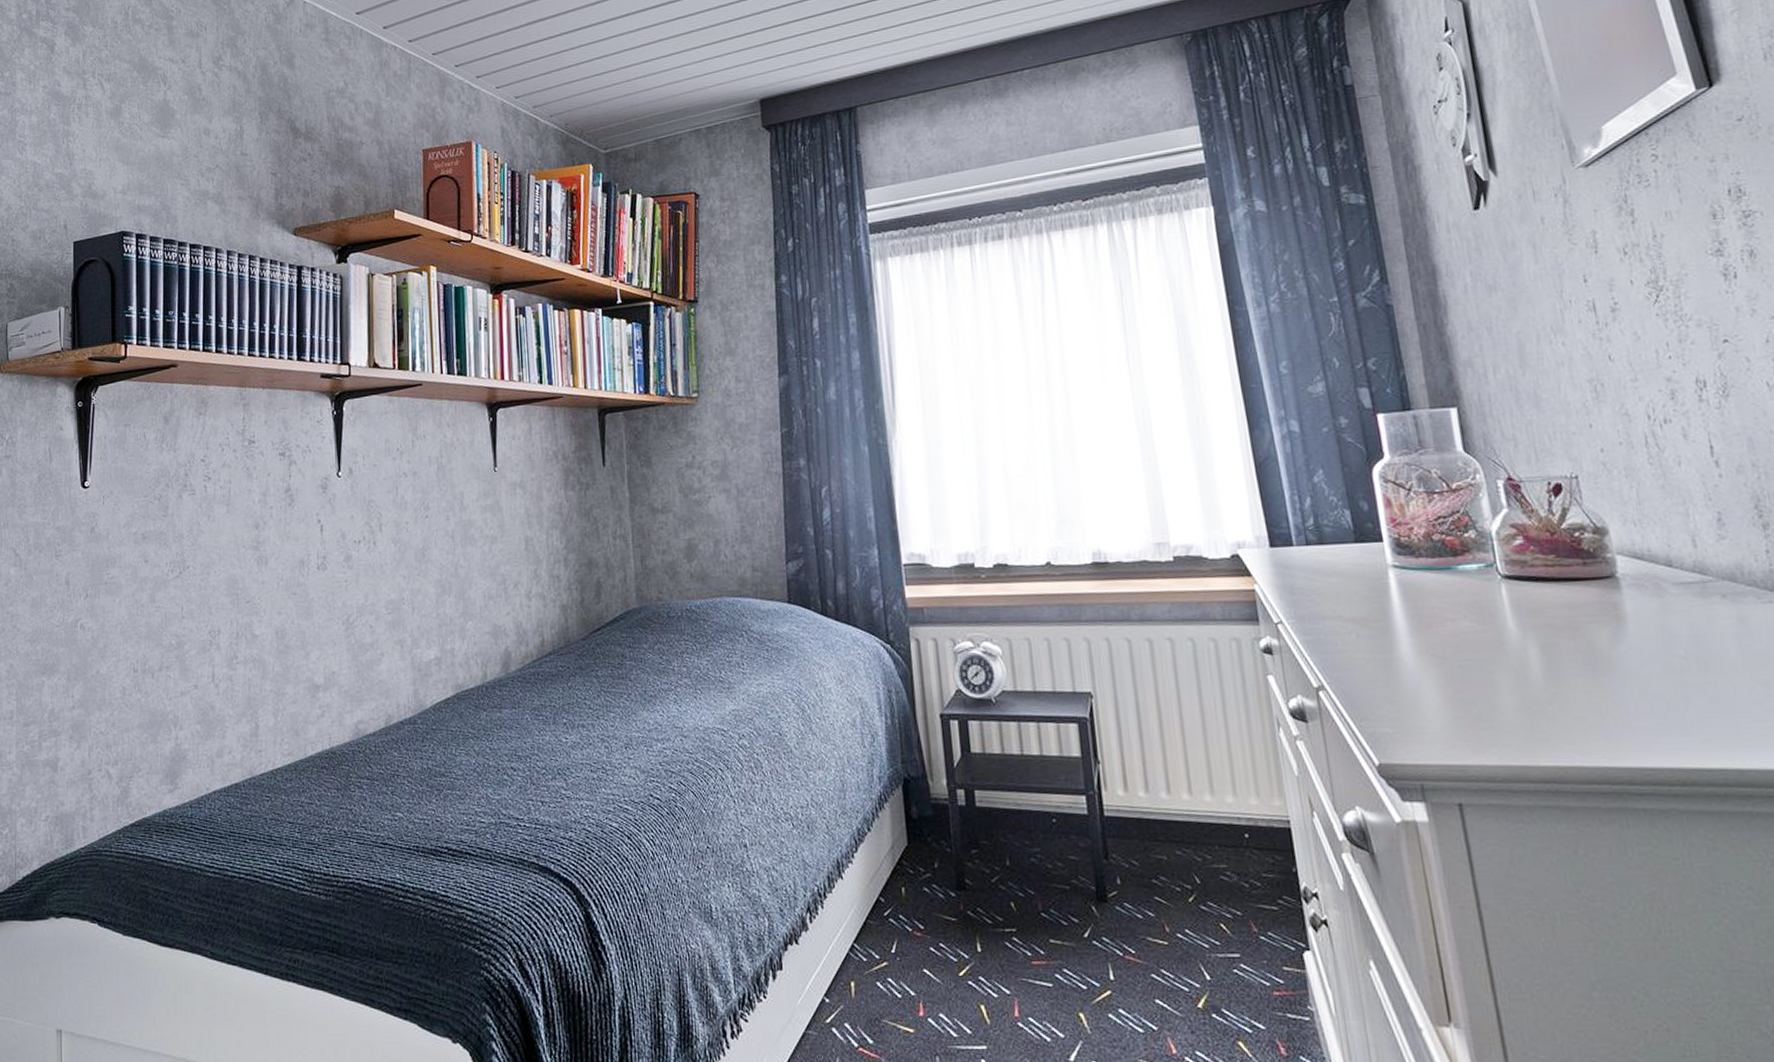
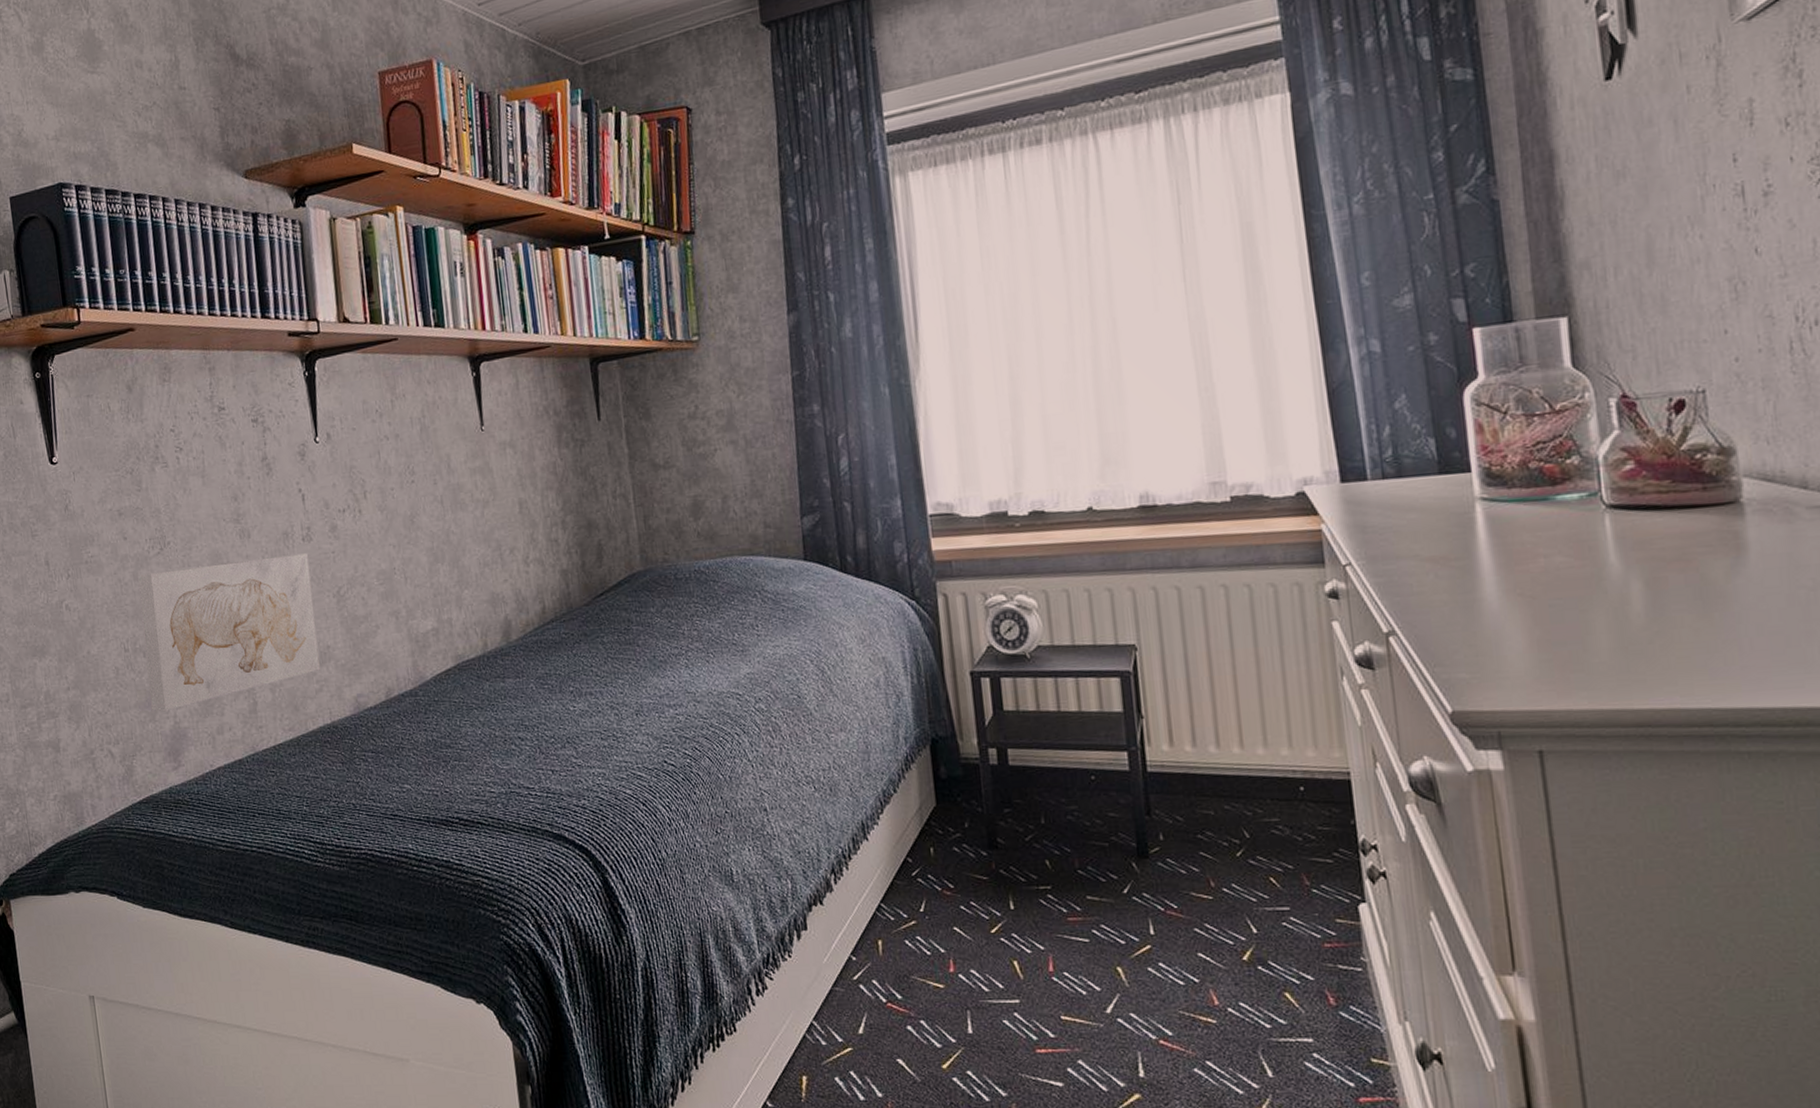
wall art: none [153,581,324,734] -> present [137,553,320,712]

